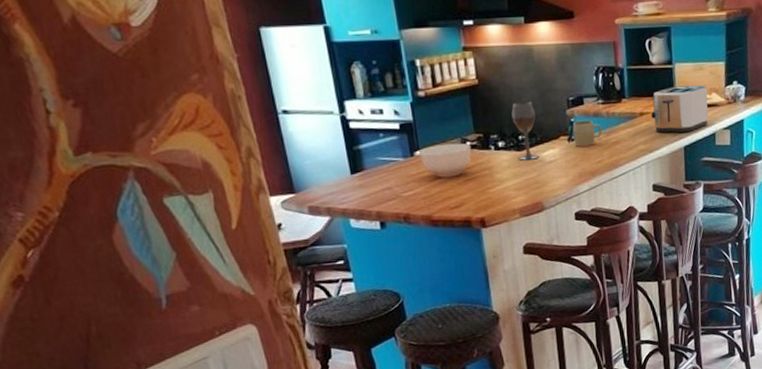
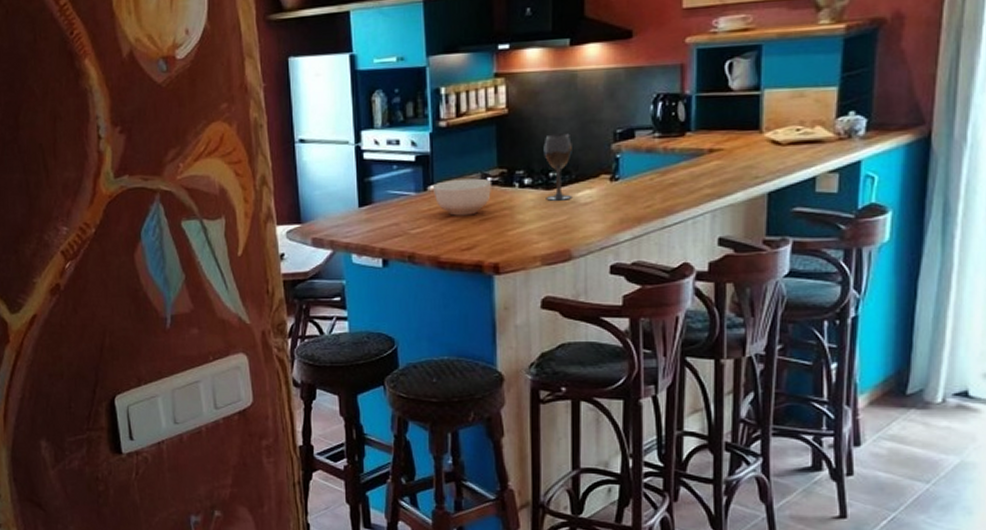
mug: present [572,120,602,147] -> none [617,156,655,188]
toaster: present [650,85,708,133] -> none [724,116,809,176]

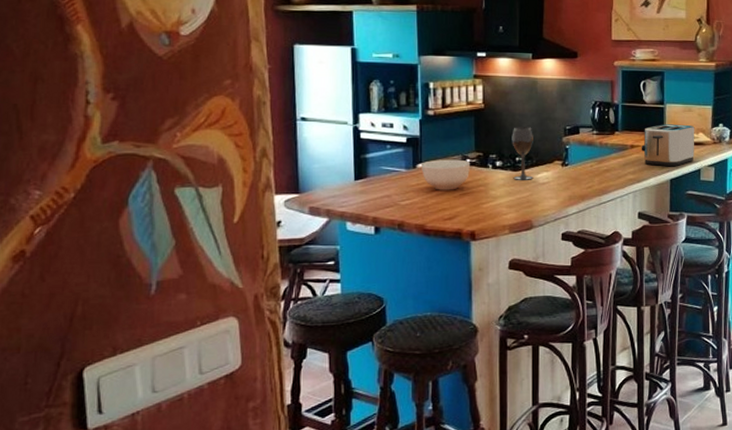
toaster: none [724,116,809,176] -> present [641,124,695,167]

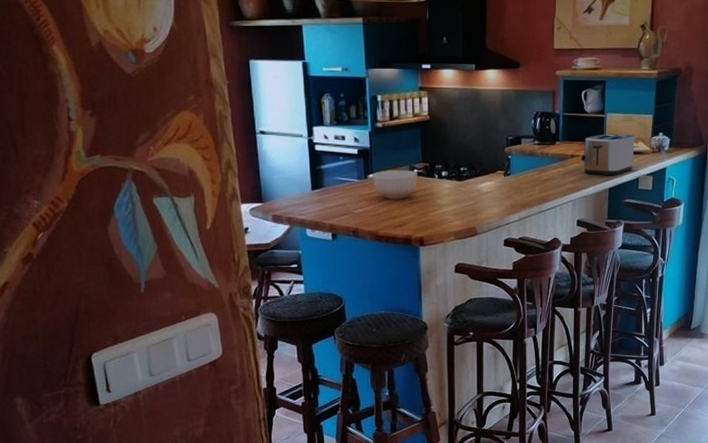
wine glass: present [512,127,534,180] -> none [456,138,477,189]

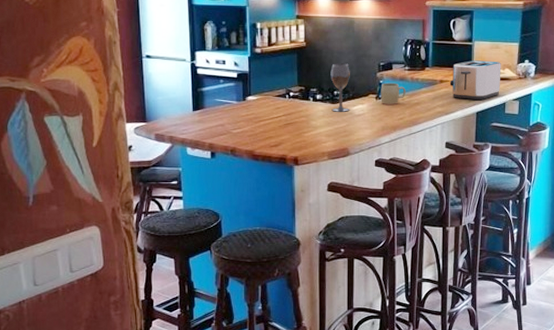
bowl: present [372,170,418,199] -> none [250,93,294,120]
wine glass: none [456,138,477,189] -> present [330,63,350,112]
mug: none [509,158,535,181] -> present [381,82,405,104]

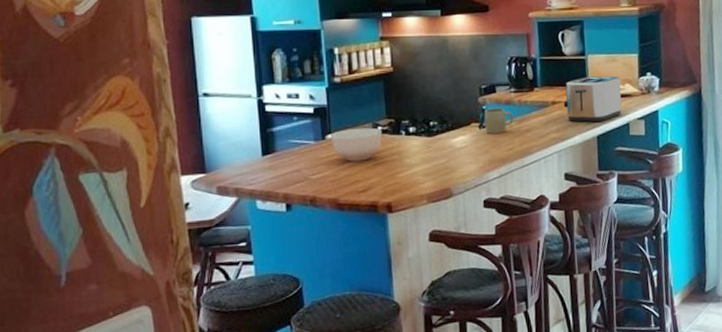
bowl: none [250,93,294,120] -> present [331,127,383,162]
wine glass: present [330,63,350,112] -> none [424,88,450,146]

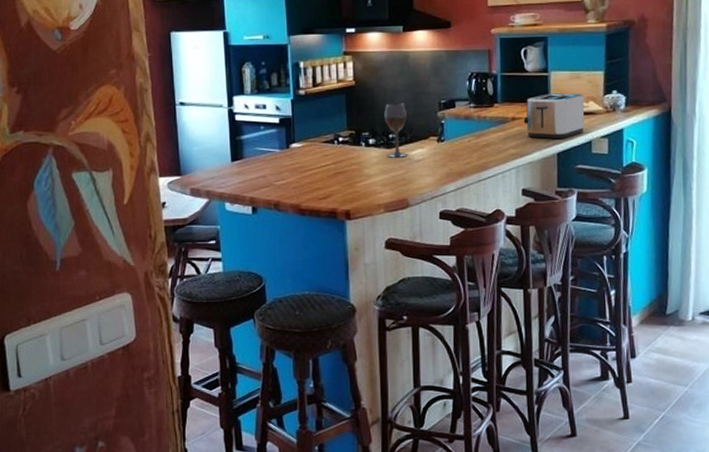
bowl: present [331,127,383,162] -> none [295,138,344,170]
wine glass: none [424,88,450,146] -> present [384,102,408,158]
mug: present [484,107,513,134] -> none [442,122,472,148]

